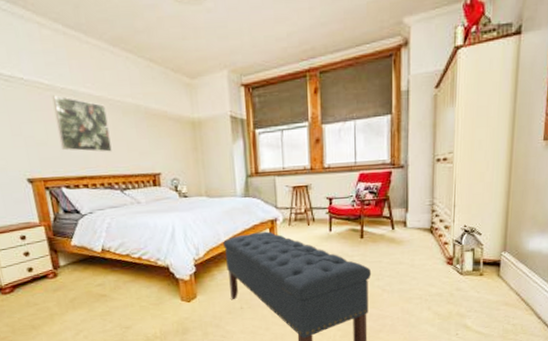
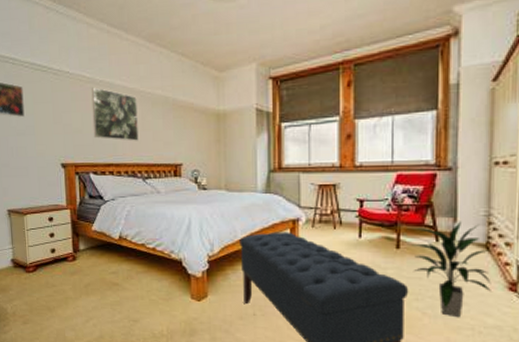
indoor plant: none [373,211,435,291] -> present [411,221,493,318]

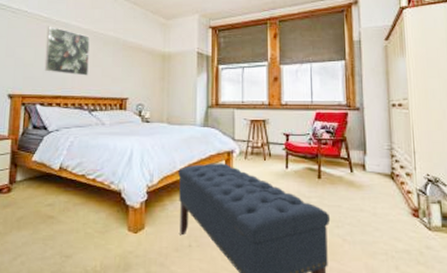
indoor plant: present [411,221,493,318] -> none [331,154,400,243]

